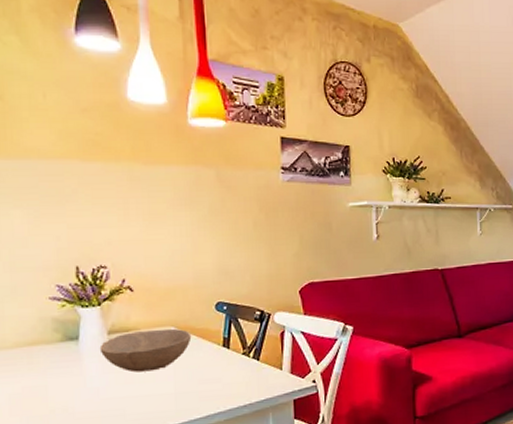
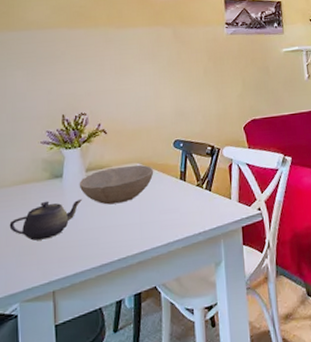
teapot: none [13,366,105,410] -> present [9,200,83,241]

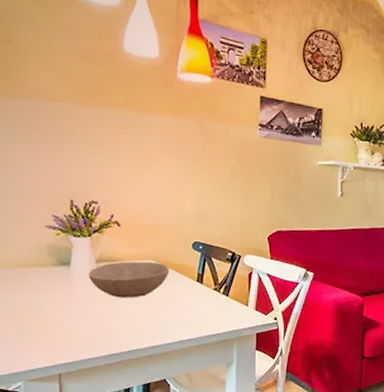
teapot: present [9,200,83,241] -> none [11,287,92,324]

